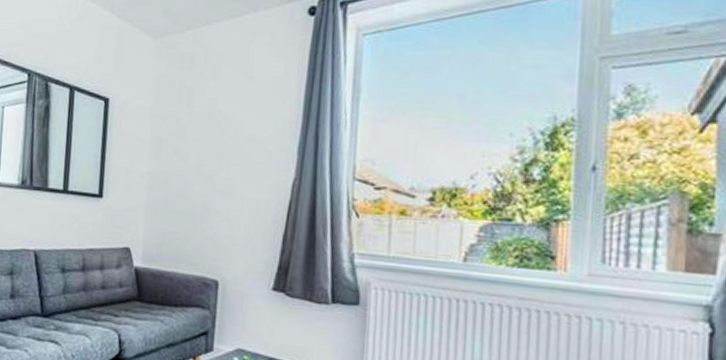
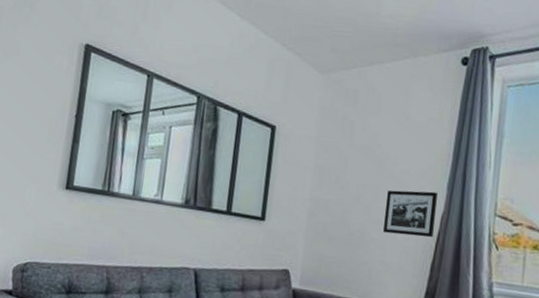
picture frame: none [228,157,287,208] -> present [383,190,438,238]

